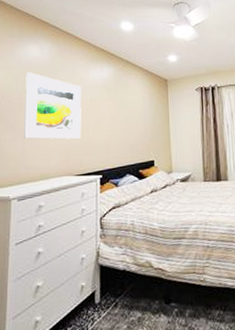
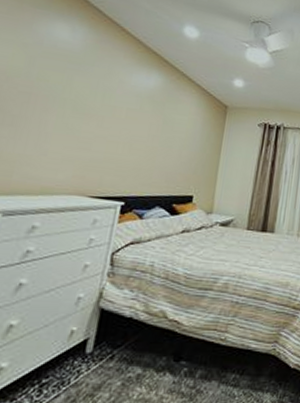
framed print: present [23,72,81,139] -> none [25,56,118,153]

